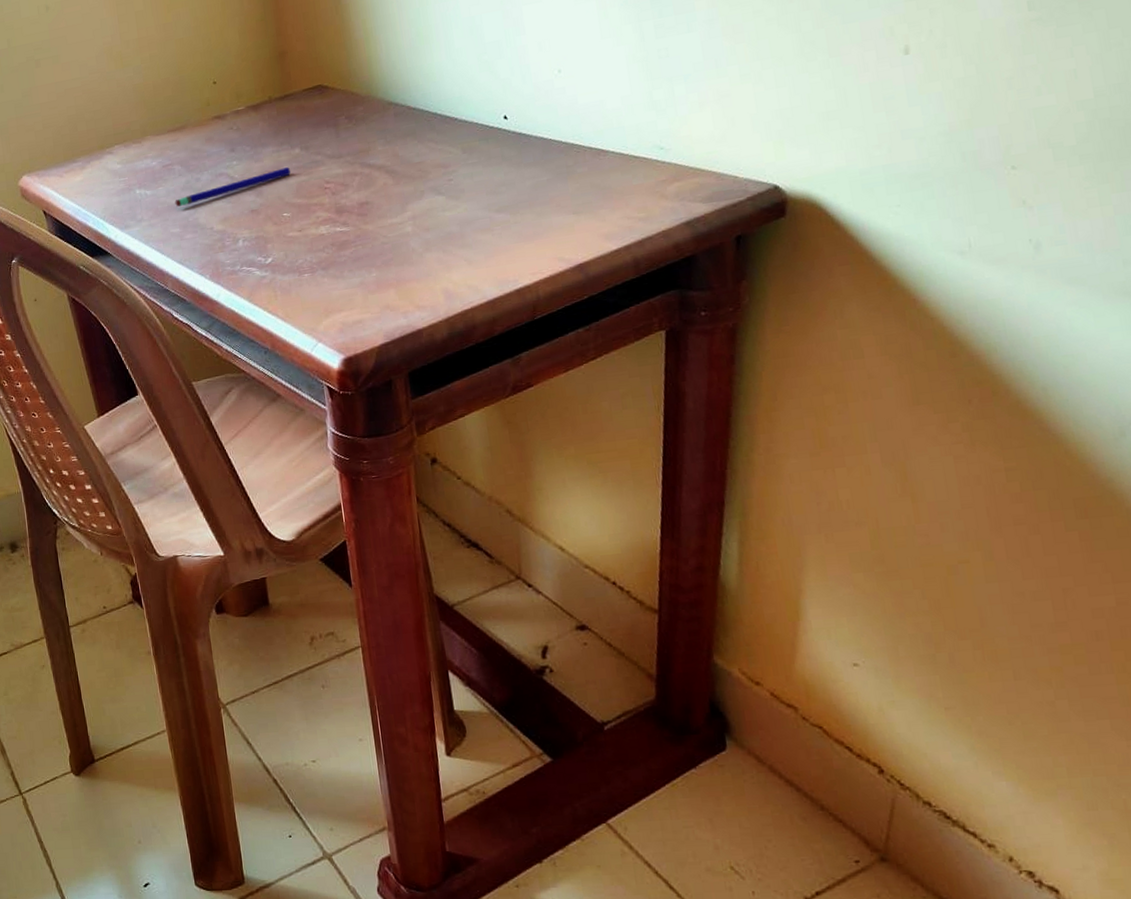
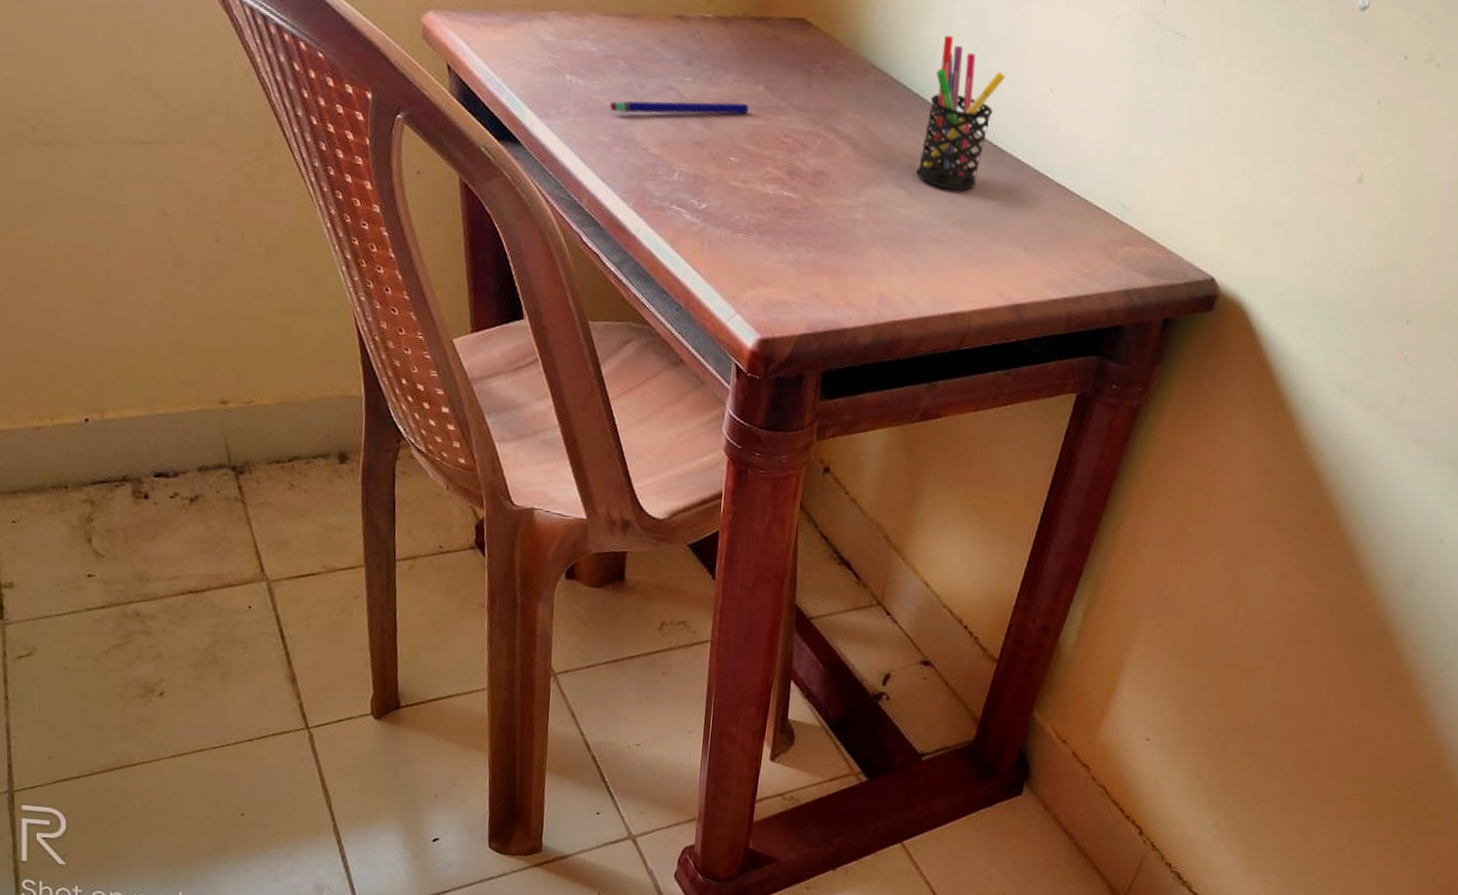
pen holder: none [448,56,513,184] -> present [916,34,1006,191]

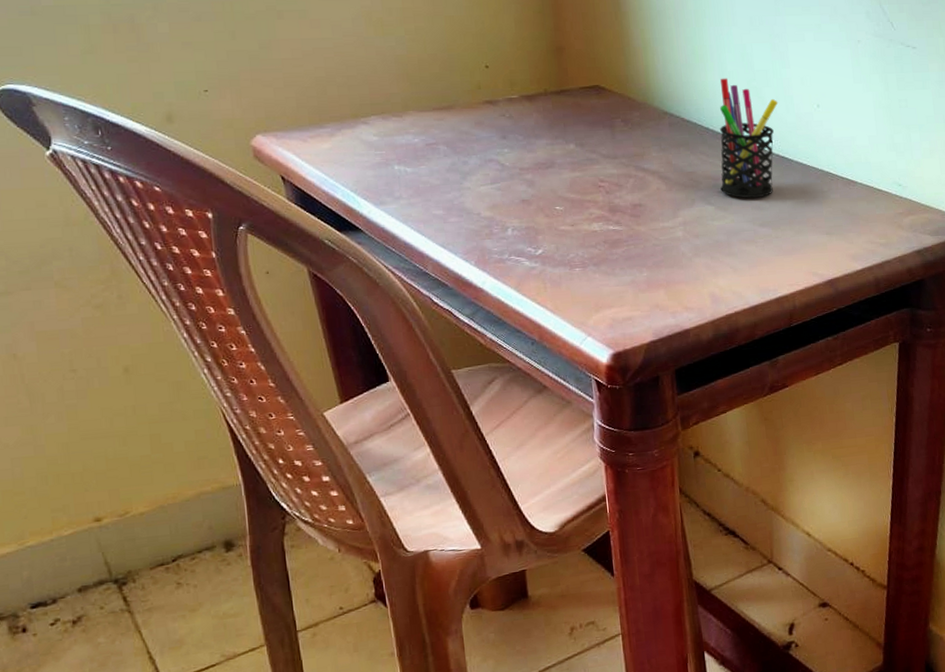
pen: present [609,100,749,115] -> none [438,161,564,188]

